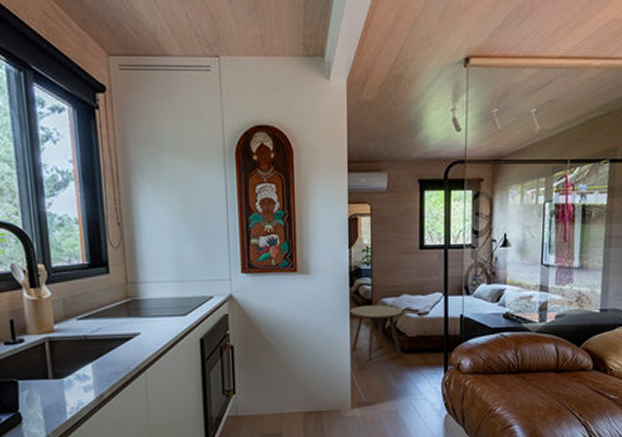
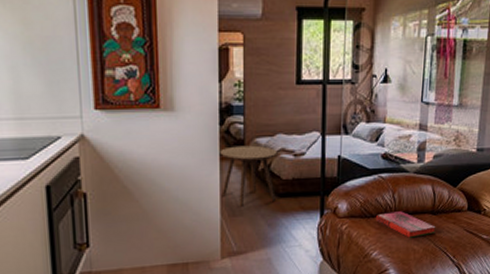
hardback book: none [499,369,560,395] -> present [376,211,436,238]

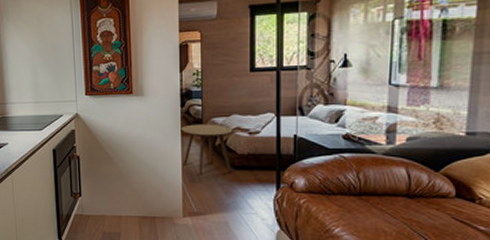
hardback book: present [376,211,436,238] -> none [338,191,413,219]

